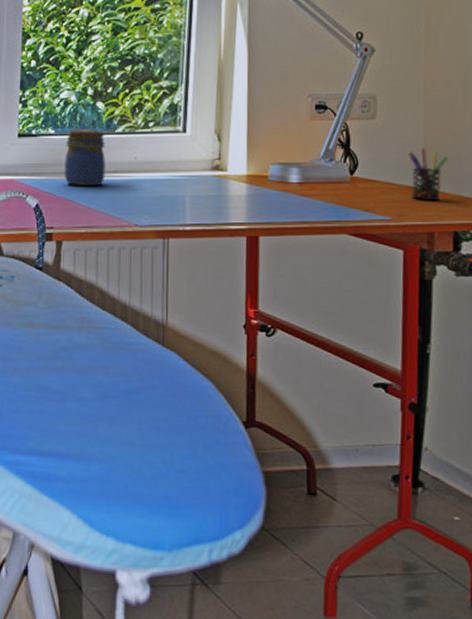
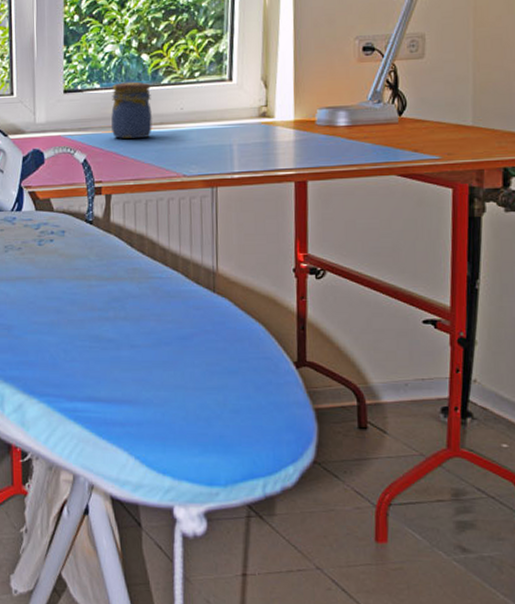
pen holder: present [409,148,448,201] -> none [458,85,498,139]

